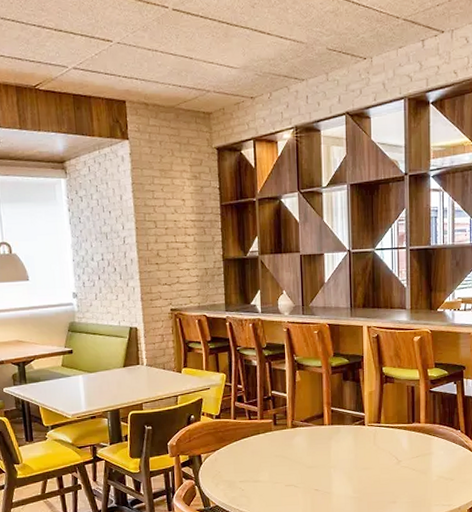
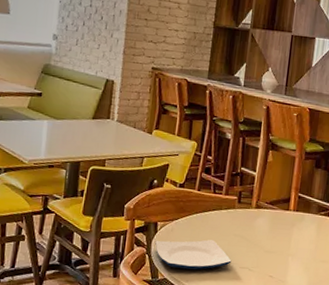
plate: none [202,464,277,495] -> present [155,239,232,270]

